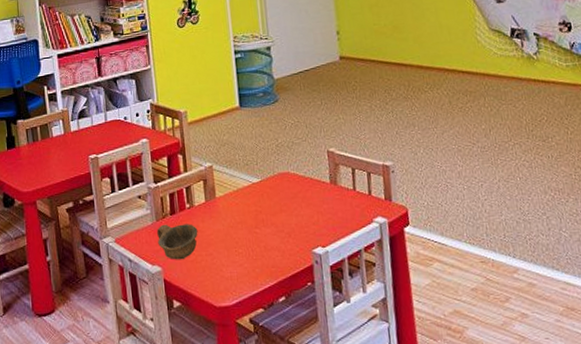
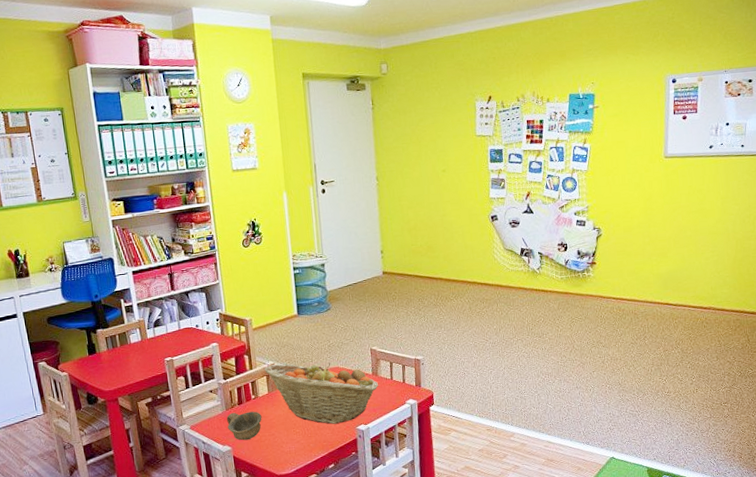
fruit basket: none [201,166,339,245] -> present [264,362,379,424]

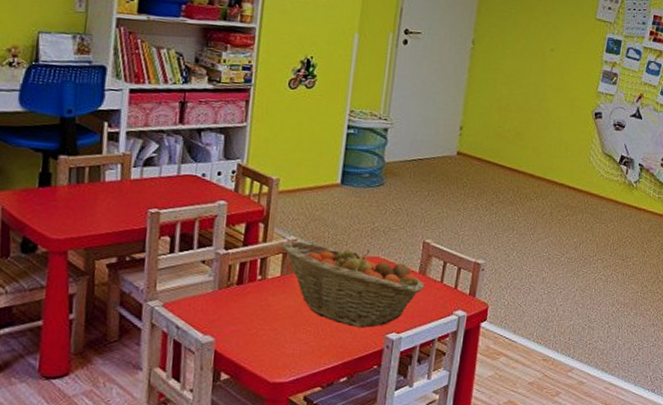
cup: present [227,411,262,441] -> none [216,293,266,332]

